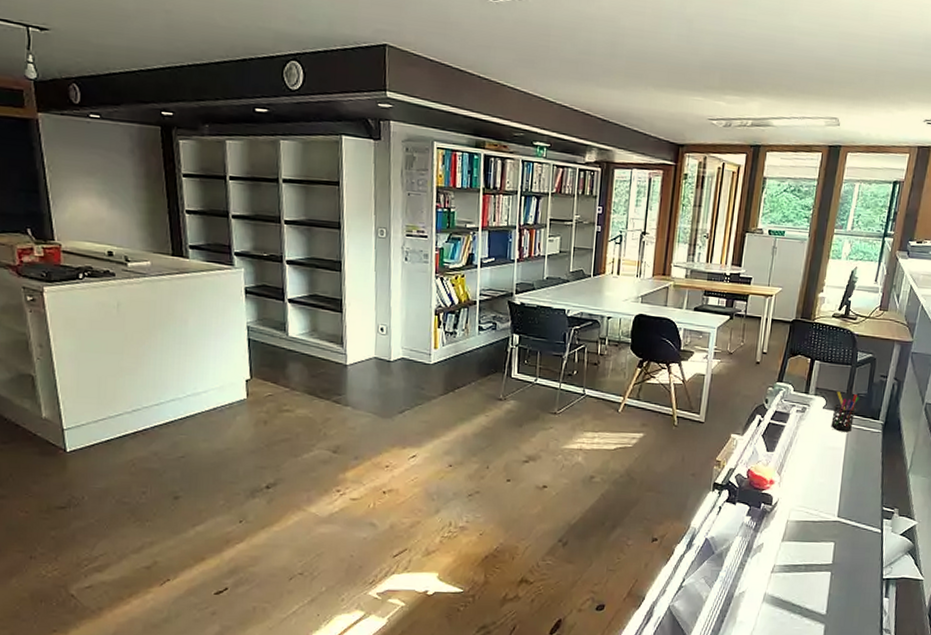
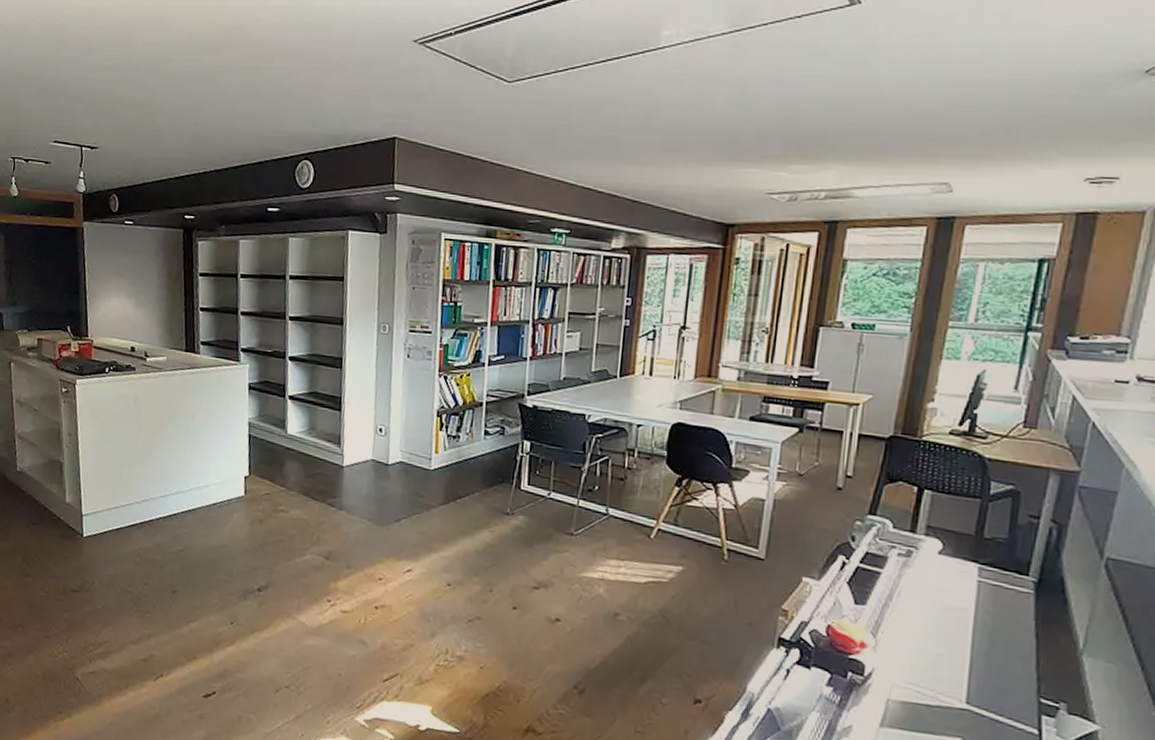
pen holder: present [831,392,860,433] -> none [952,533,996,589]

